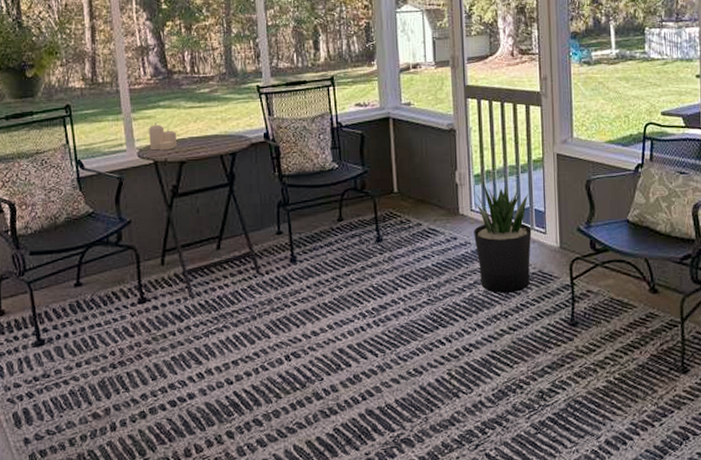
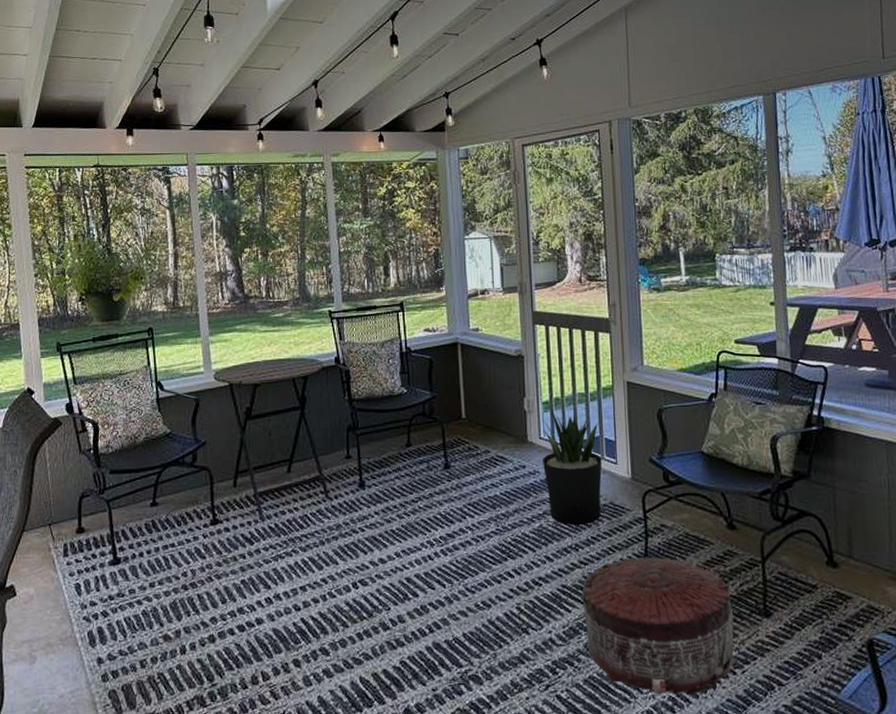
candle: present [149,121,177,151] -> none [225,345,252,373]
pouf: none [510,321,654,449] -> present [581,557,735,696]

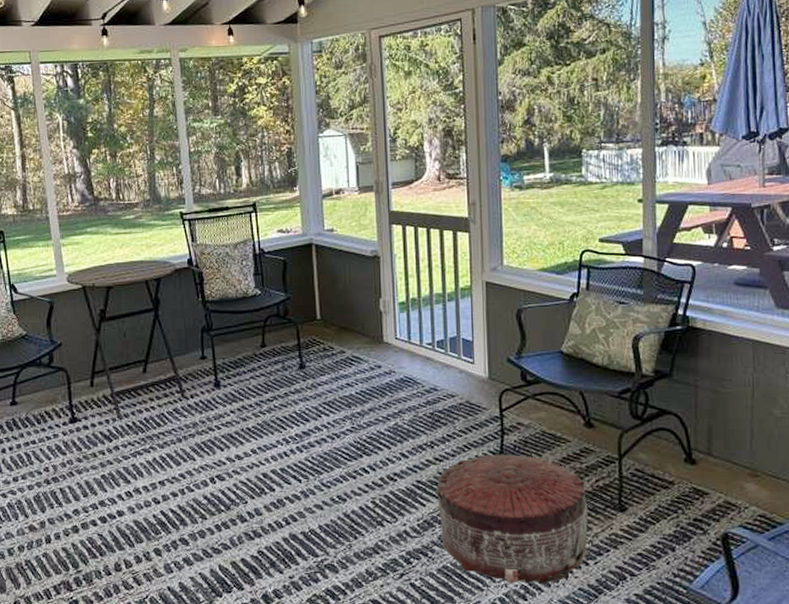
planter: present [543,408,602,525] -> none [399,309,459,423]

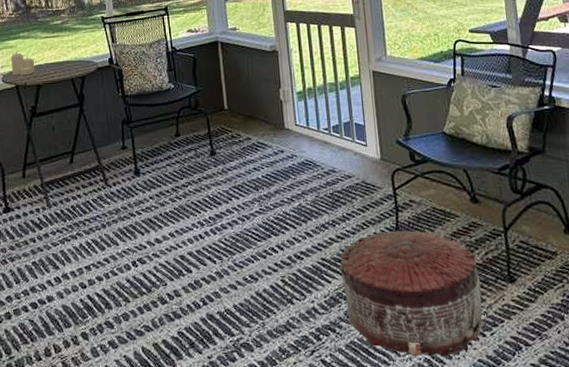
candle: none [77,247,104,276] -> present [11,50,35,76]

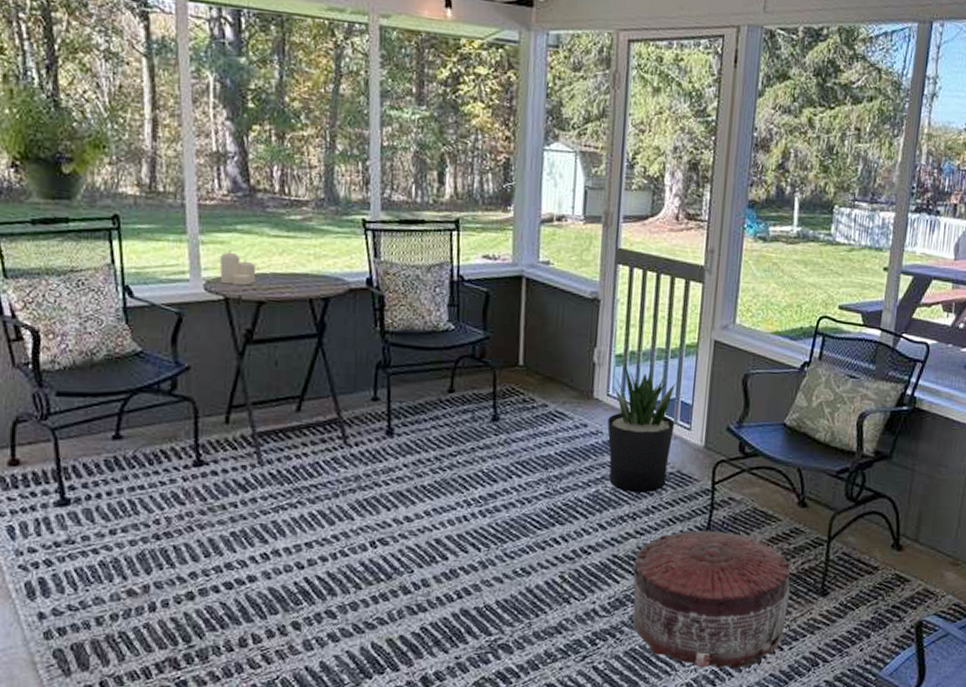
planter: none [298,98,355,203] -> present [607,363,677,493]

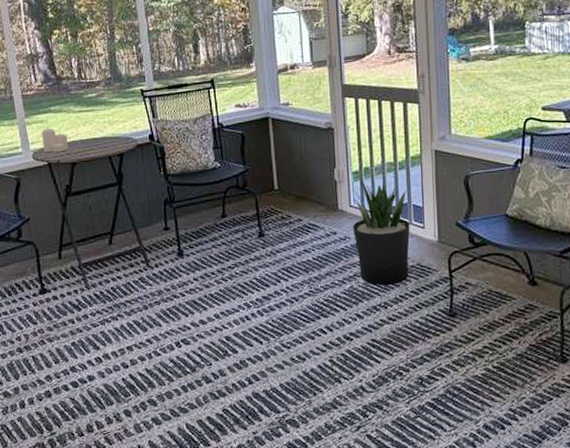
pouf: present [632,529,791,670] -> none [389,312,532,432]

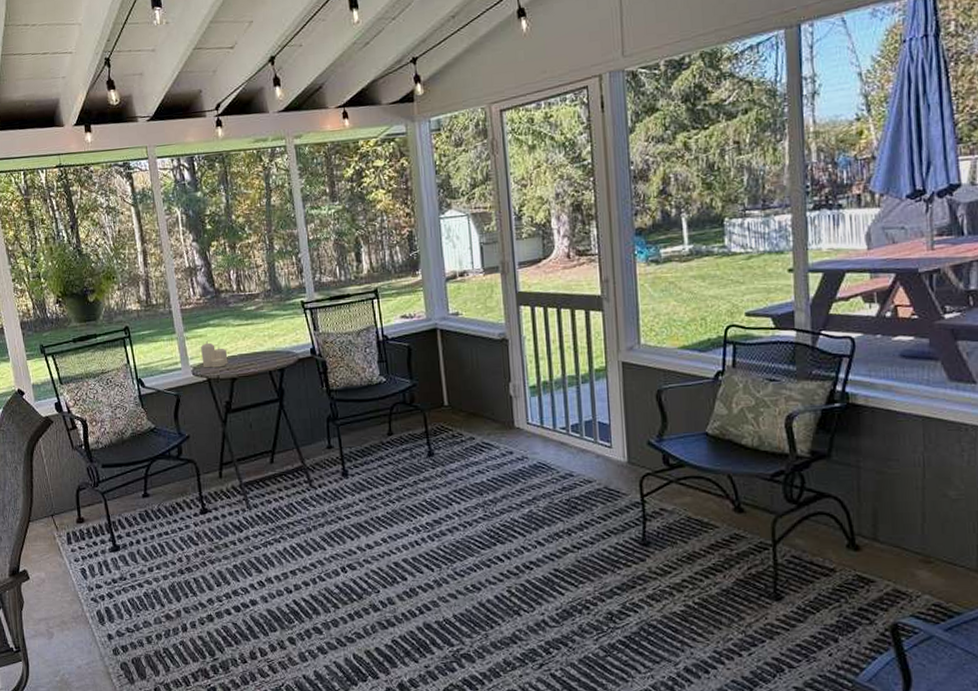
planter: present [353,178,410,285] -> none [530,393,596,510]

